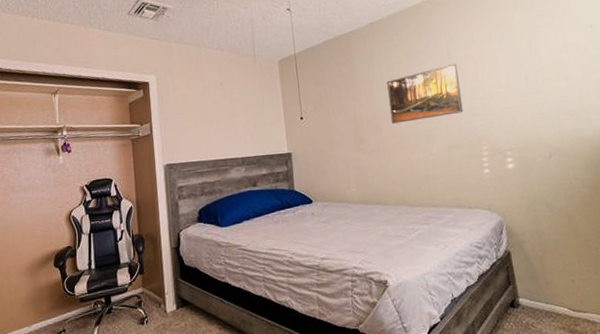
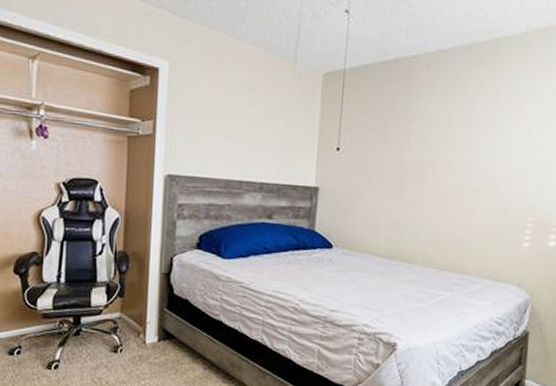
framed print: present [387,64,463,124] -> none [438,118,524,177]

